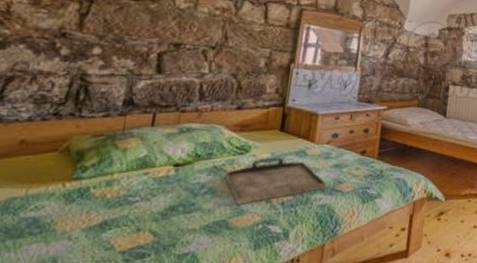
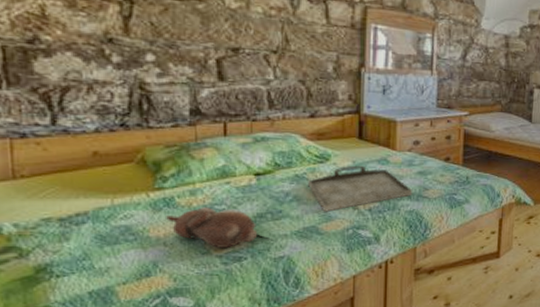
teddy bear: none [76,199,167,243] -> present [166,207,258,248]

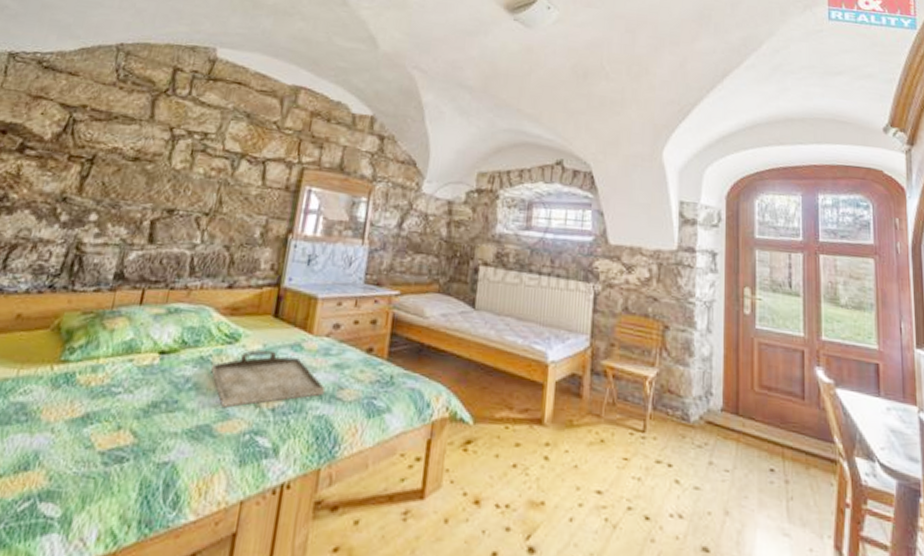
teddy bear: present [166,207,258,248] -> none [61,388,149,443]

